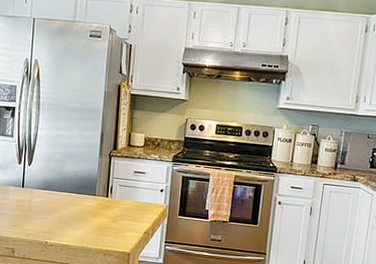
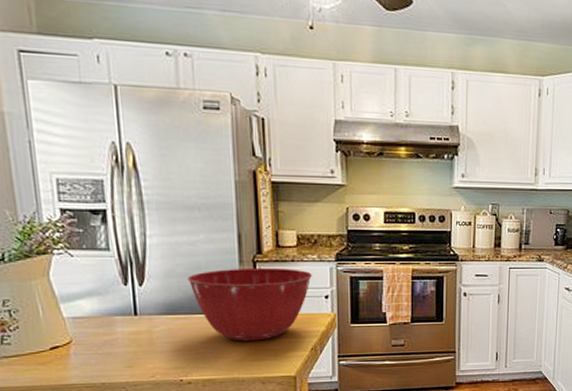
mixing bowl: none [61,159,153,220] -> present [187,267,312,341]

